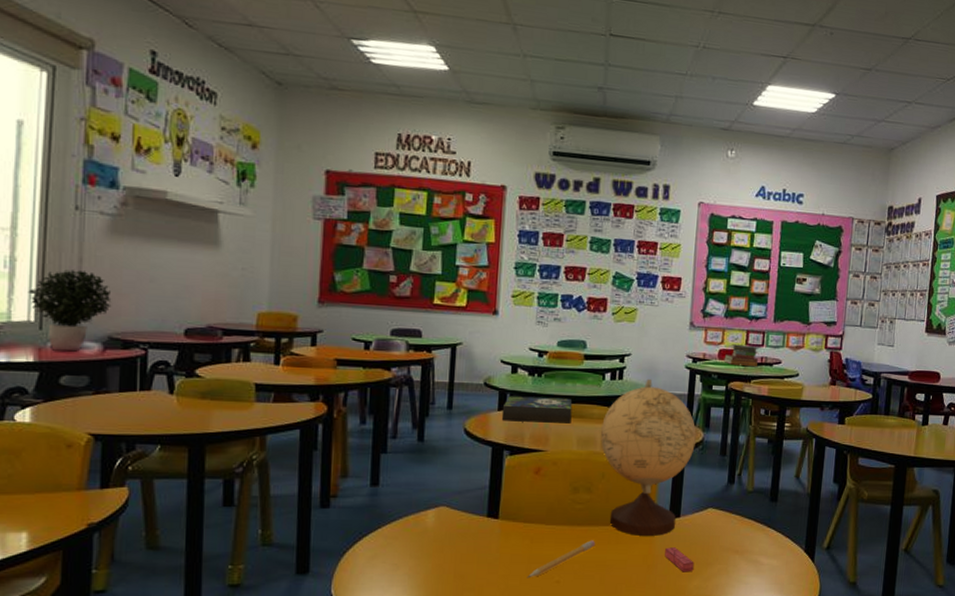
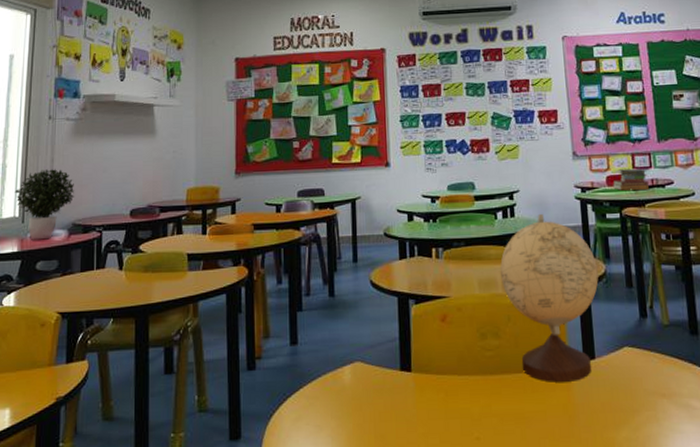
book: present [501,396,573,424] -> none [403,241,470,270]
pencil: present [526,540,596,578] -> none [446,390,511,436]
eraser: present [665,547,694,572] -> none [585,393,620,422]

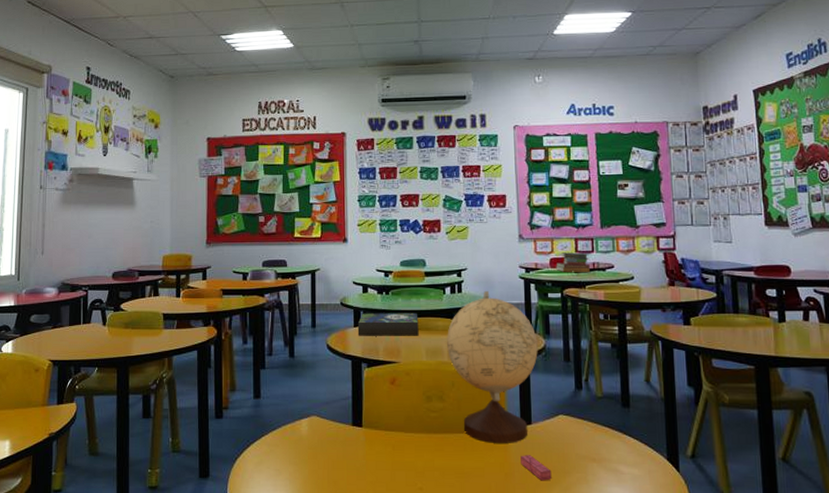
potted plant: present [14,169,75,242] -> none [11,234,64,297]
book: none [403,241,470,270] -> present [357,313,419,336]
eraser: none [585,393,620,422] -> present [521,455,552,481]

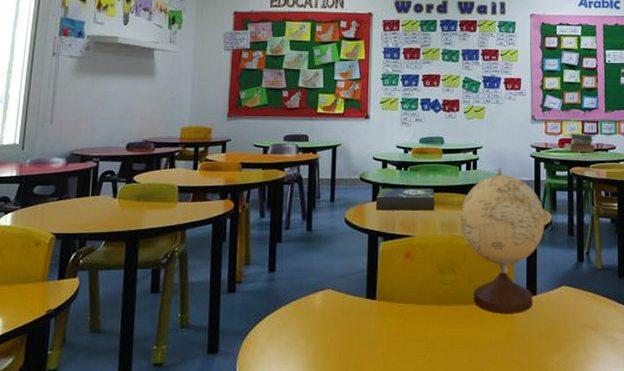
eraser: present [521,455,552,481] -> none [525,324,553,349]

